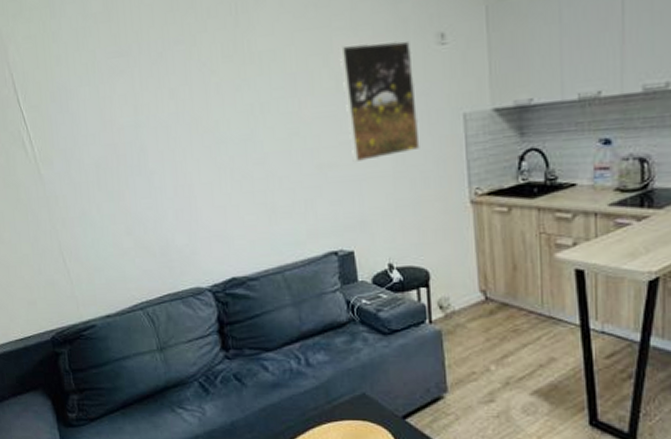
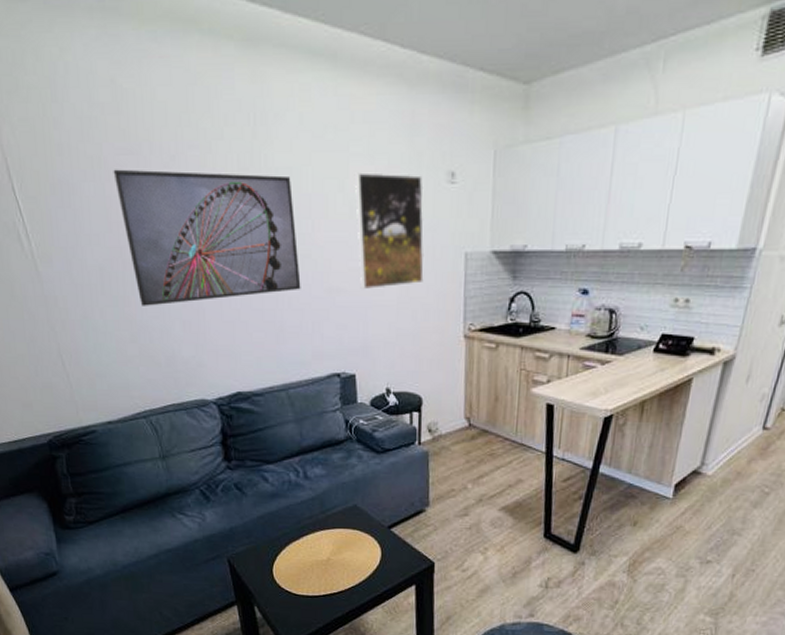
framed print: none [106,58,291,199] -> present [113,169,301,306]

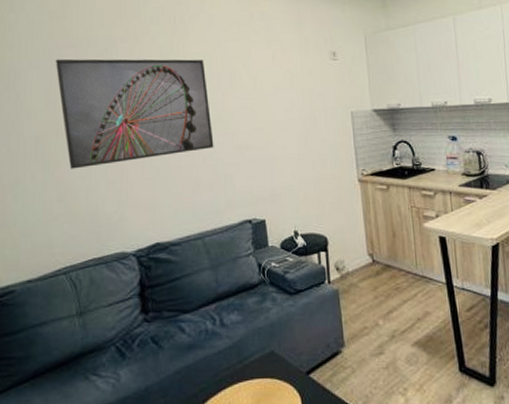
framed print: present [355,172,424,290] -> none [257,54,319,146]

